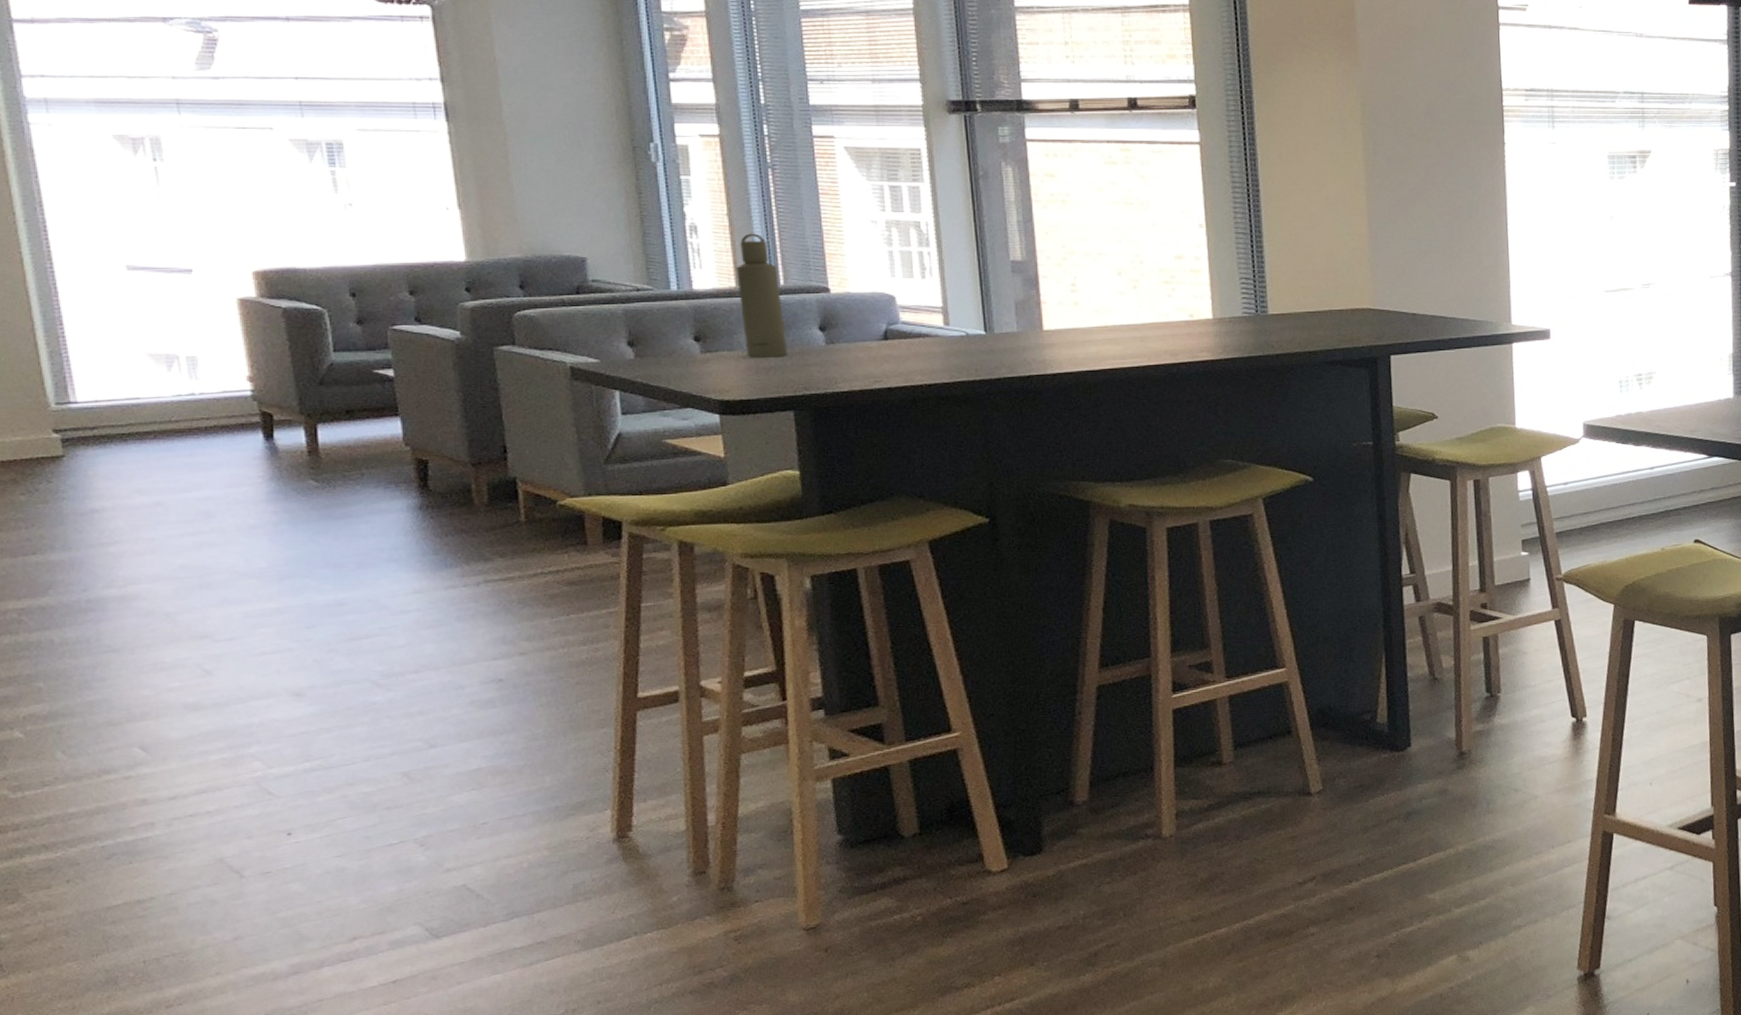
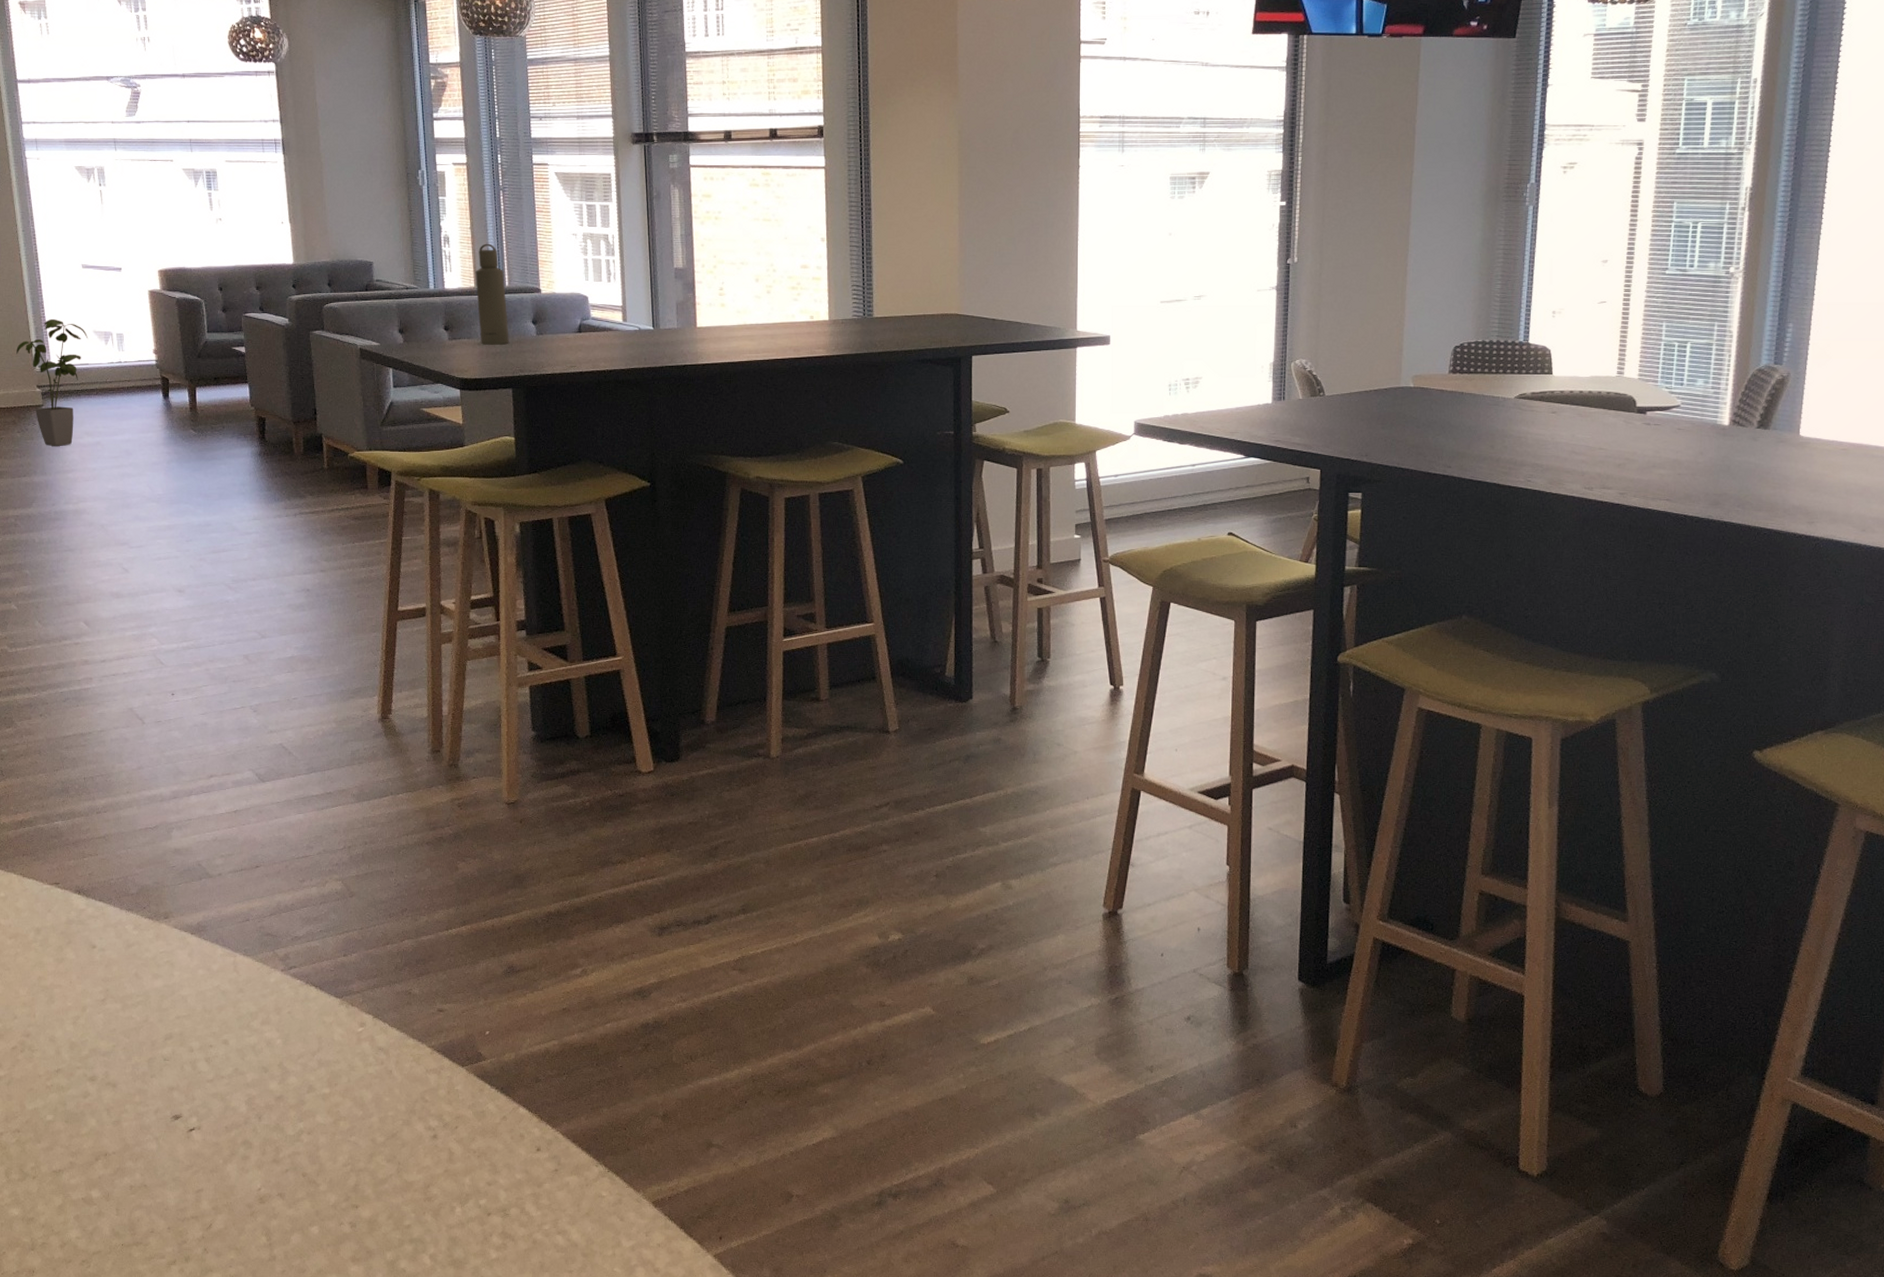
house plant: none [17,338,138,511] -> present [16,318,88,446]

